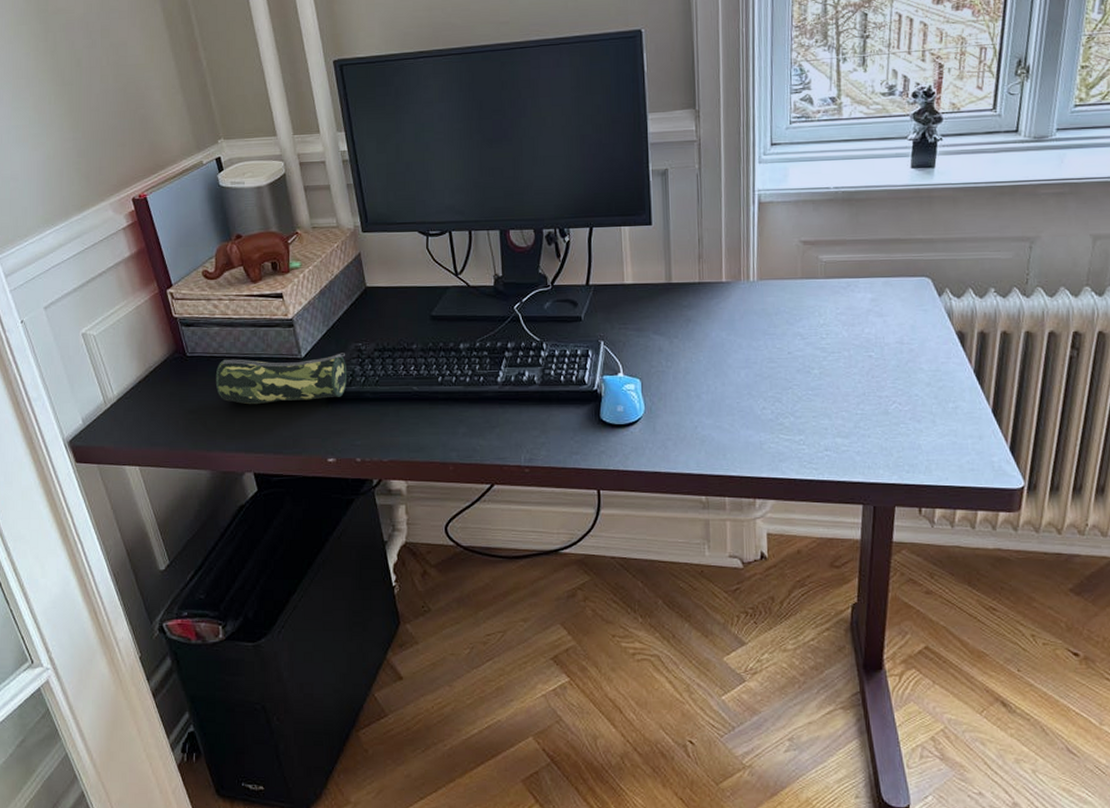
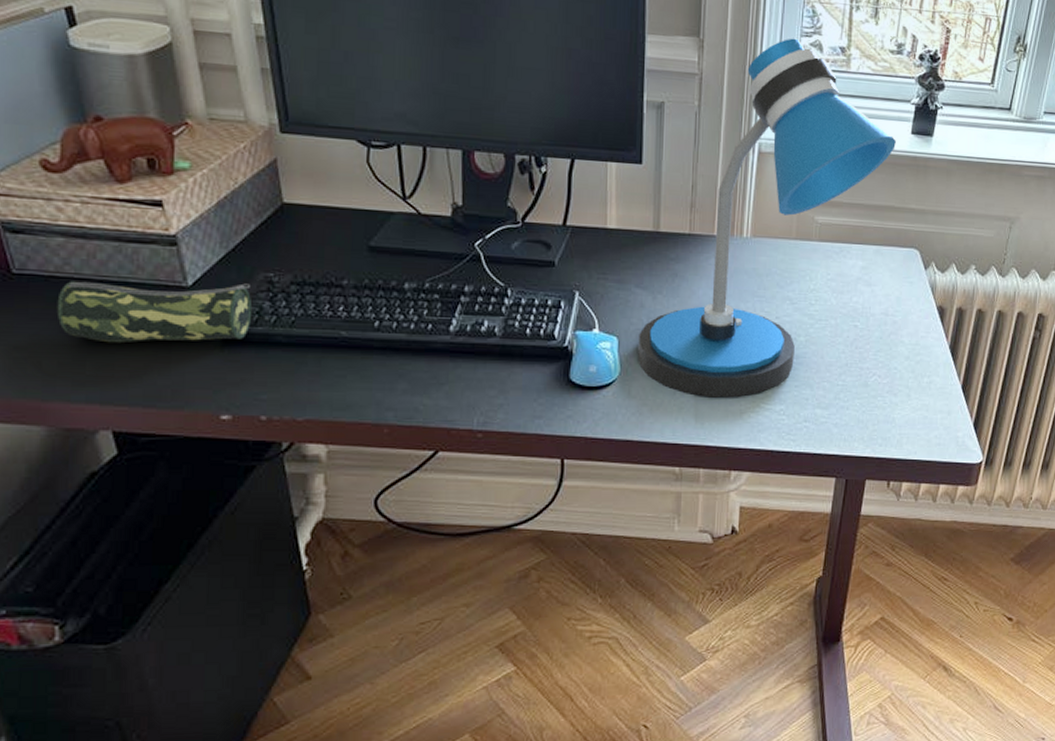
desk lamp: none [659,96,896,431] -> present [638,38,896,398]

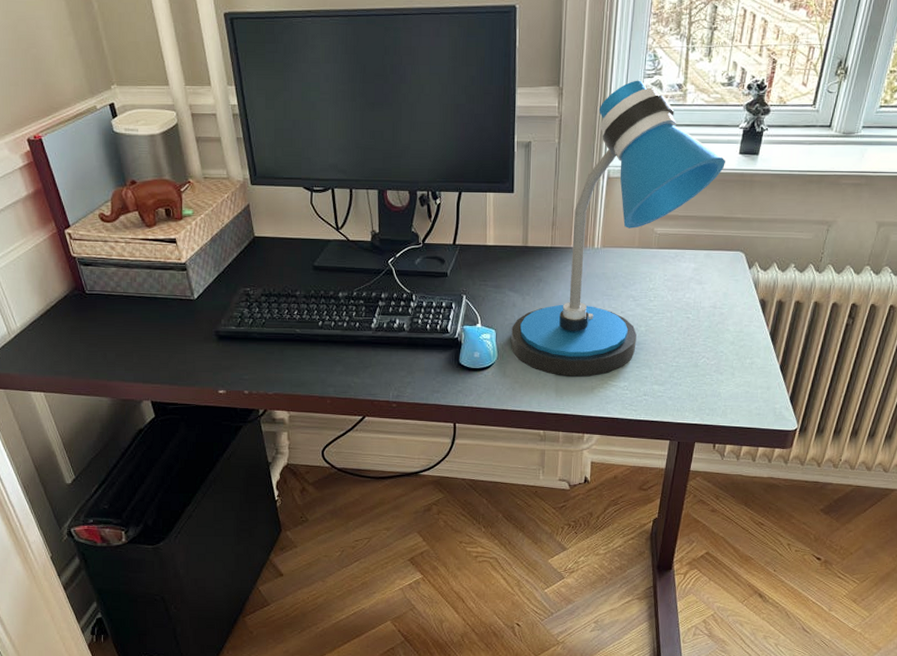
pencil case: present [56,281,253,343] -> none [113,296,237,340]

